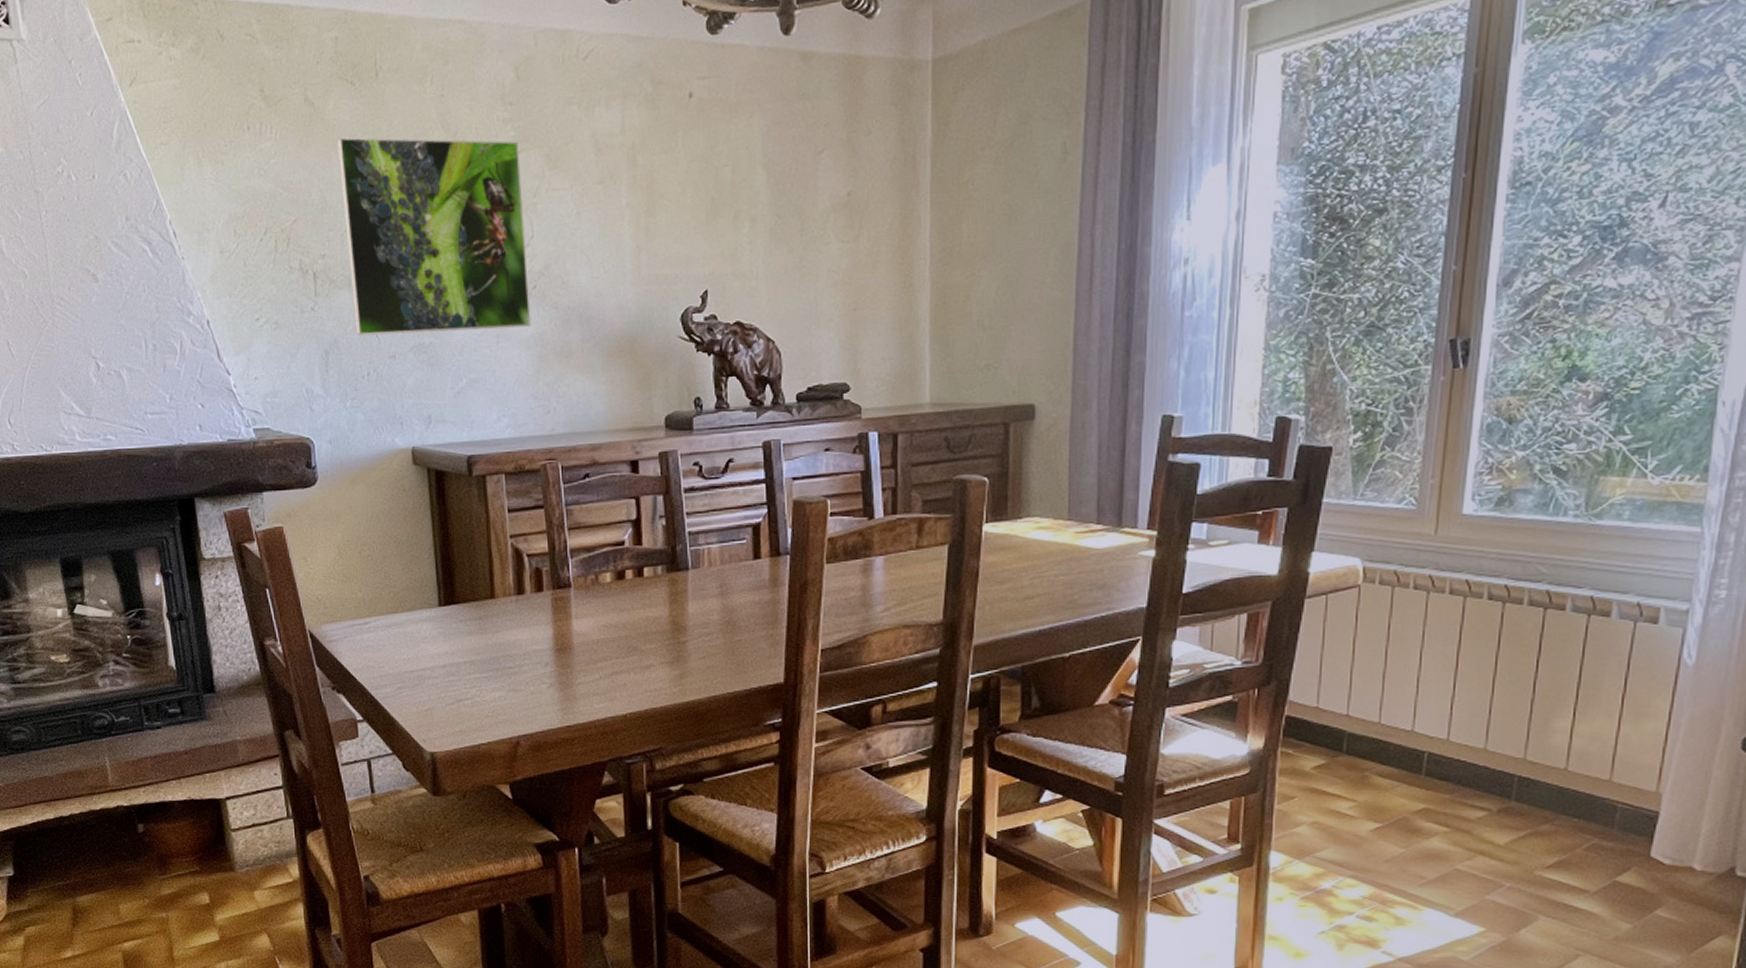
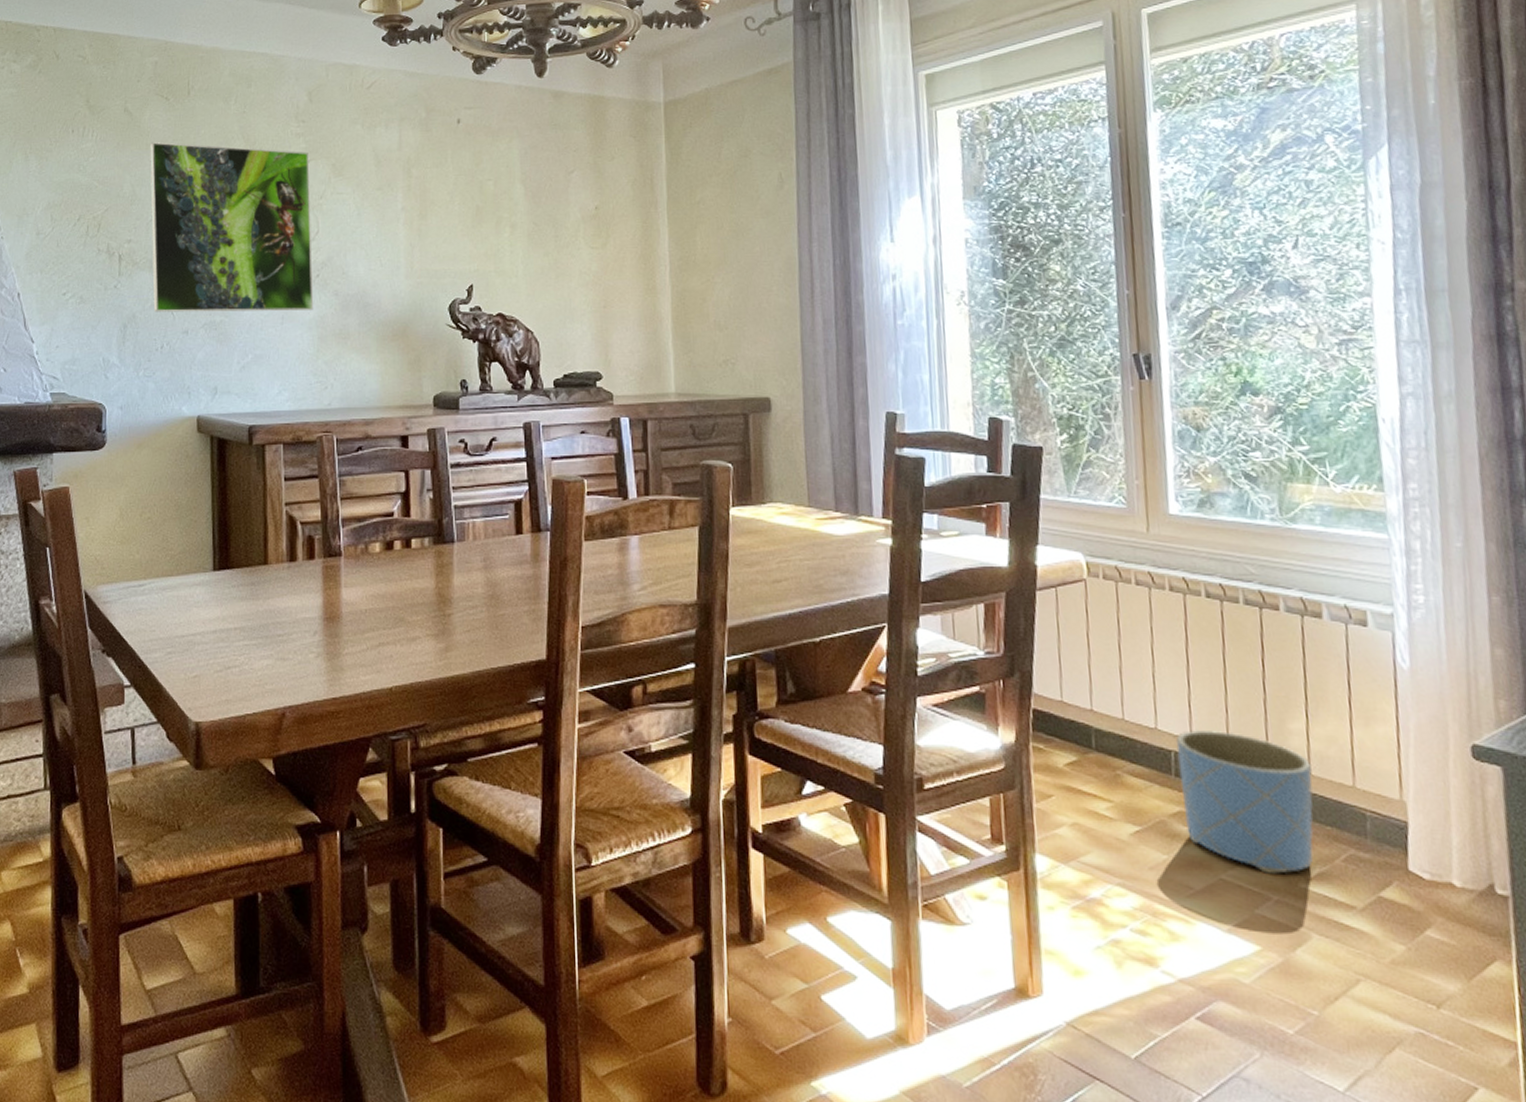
planter: none [1428,732,1569,863] -> present [1175,730,1313,874]

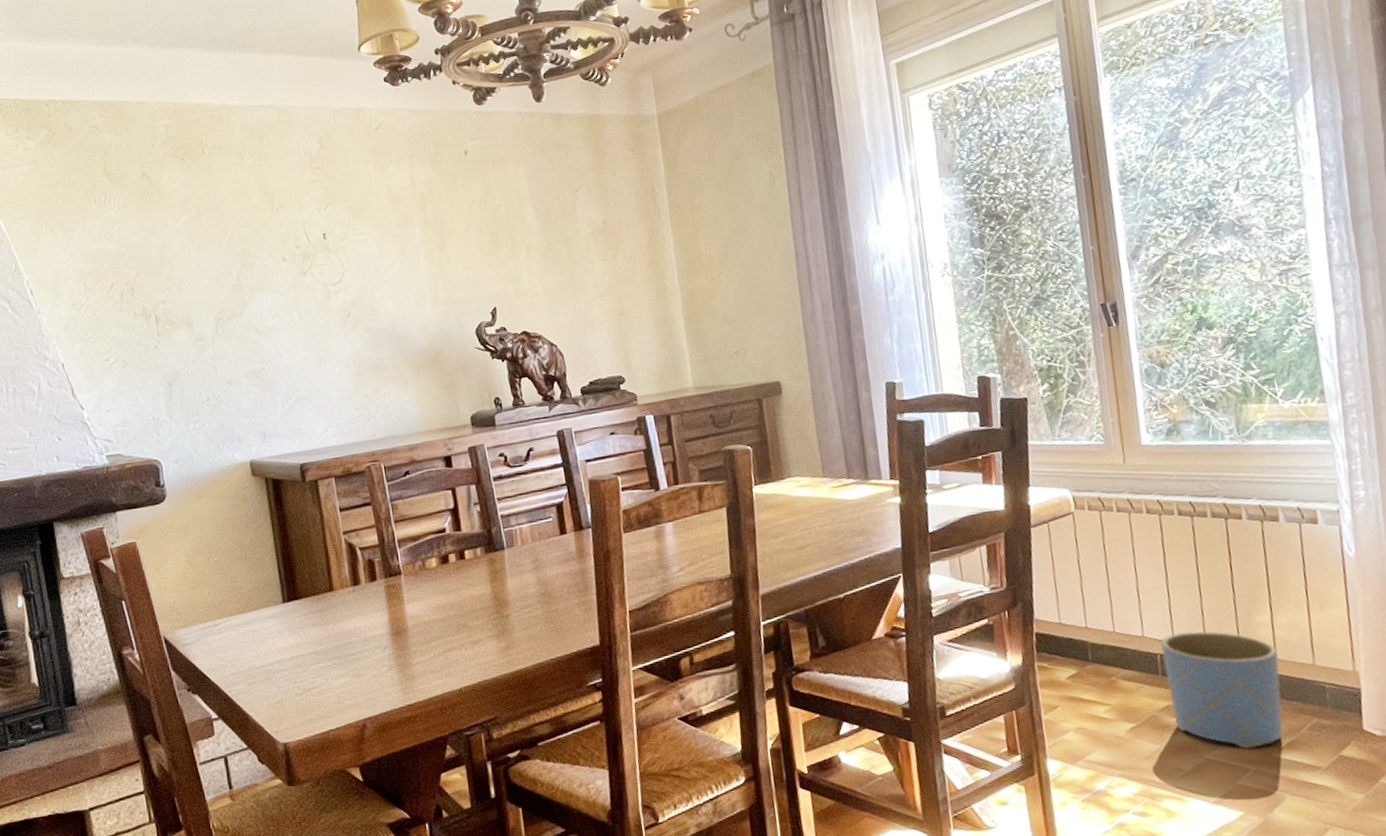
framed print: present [150,142,314,313] -> none [172,197,349,368]

